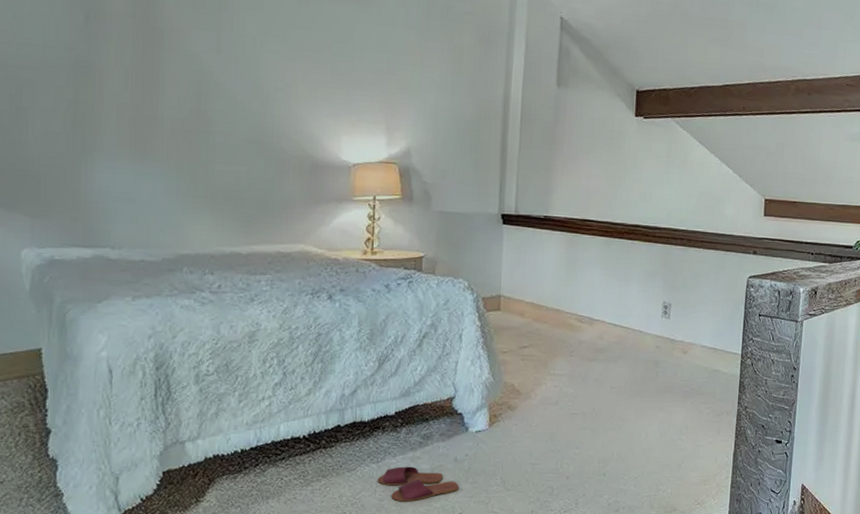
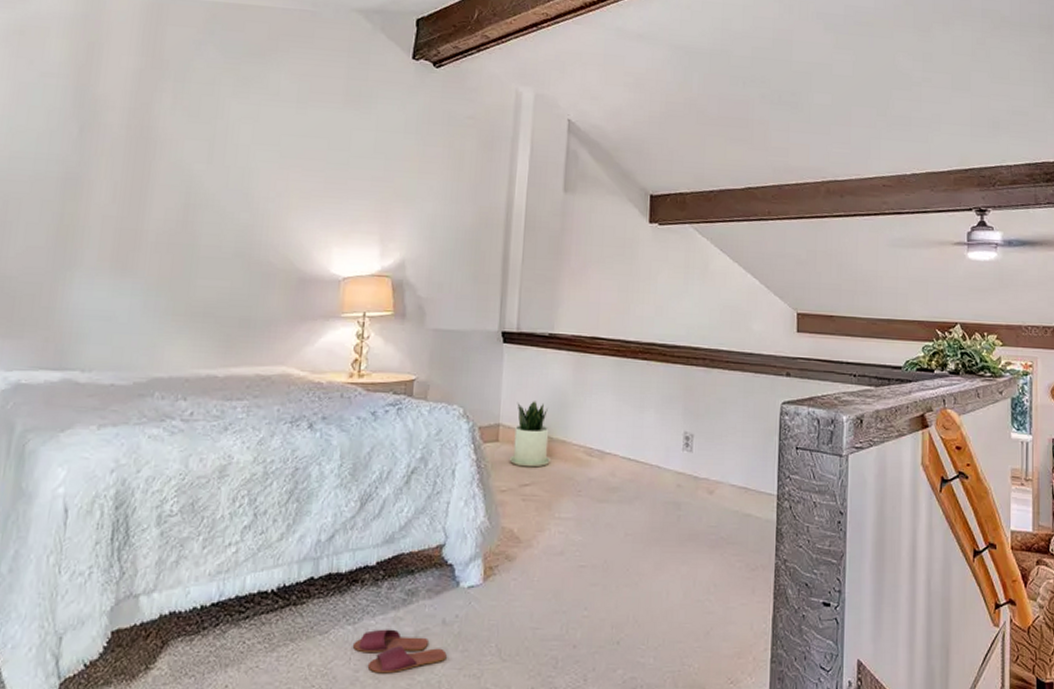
planter: none [509,275,546,332] -> present [509,401,550,468]

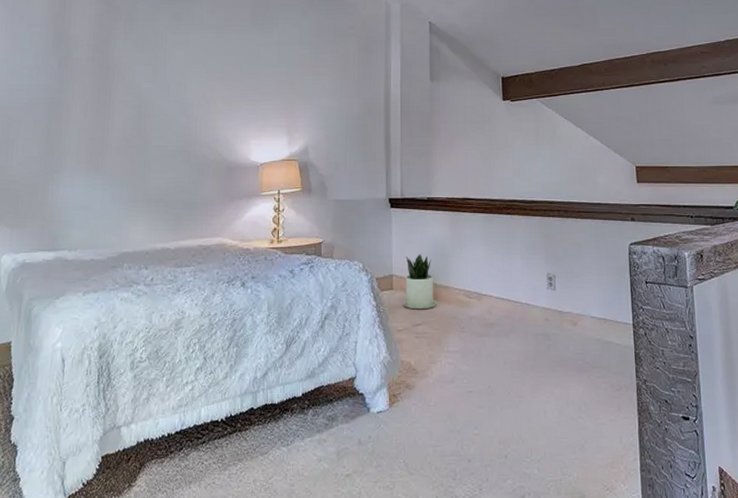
slippers: present [353,629,447,674] -> none [288,449,364,487]

